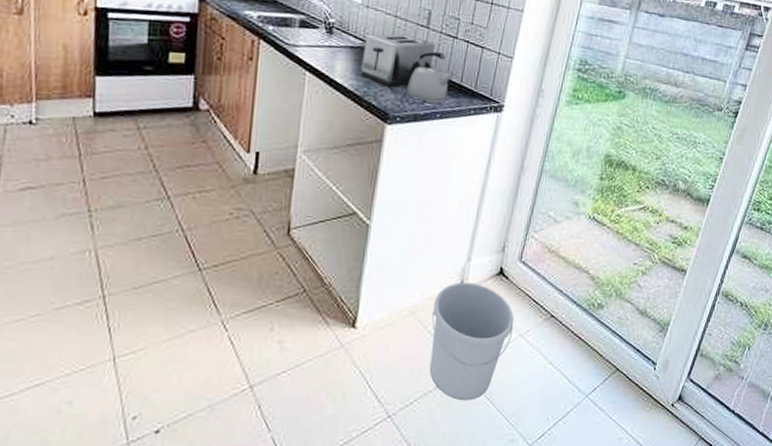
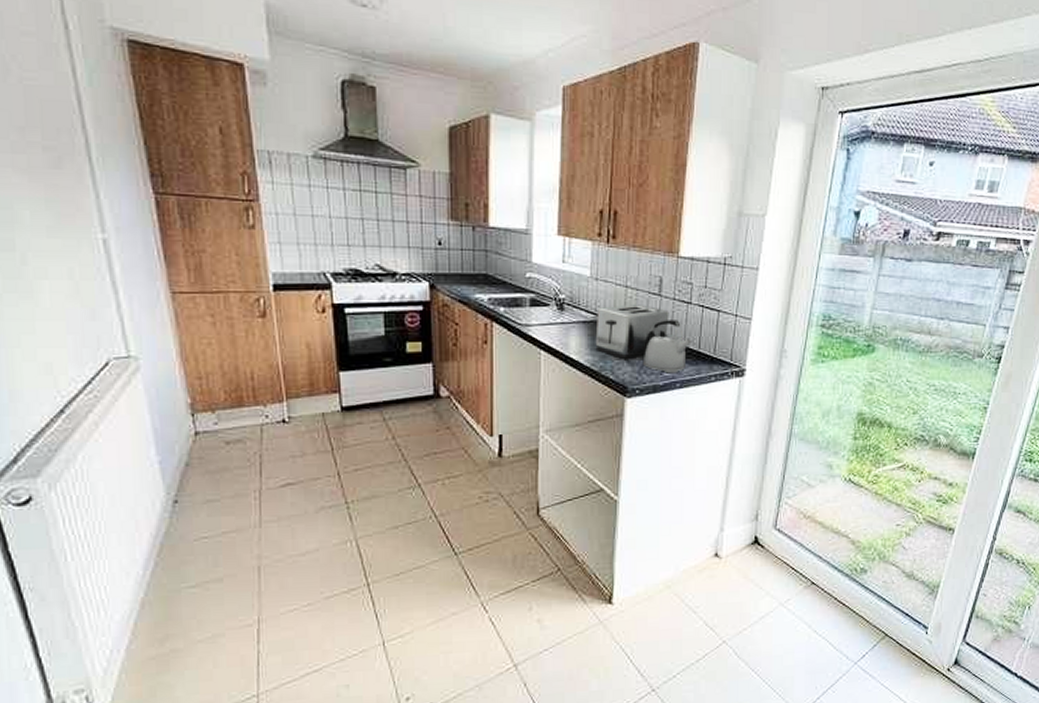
bucket: present [429,282,514,401] -> none [688,553,773,672]

